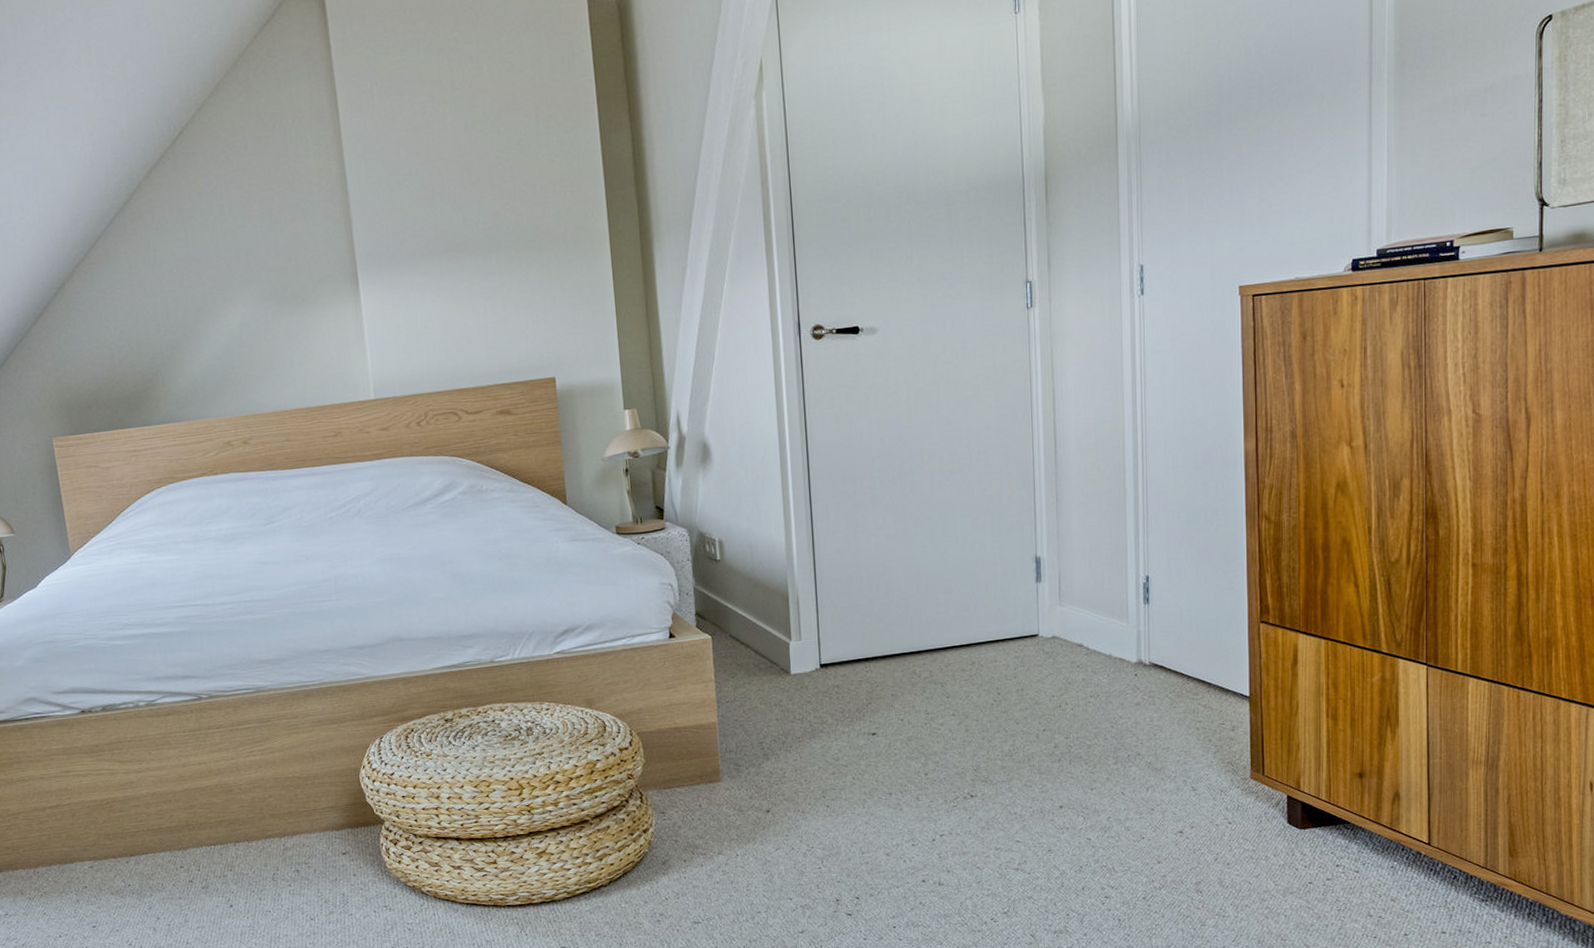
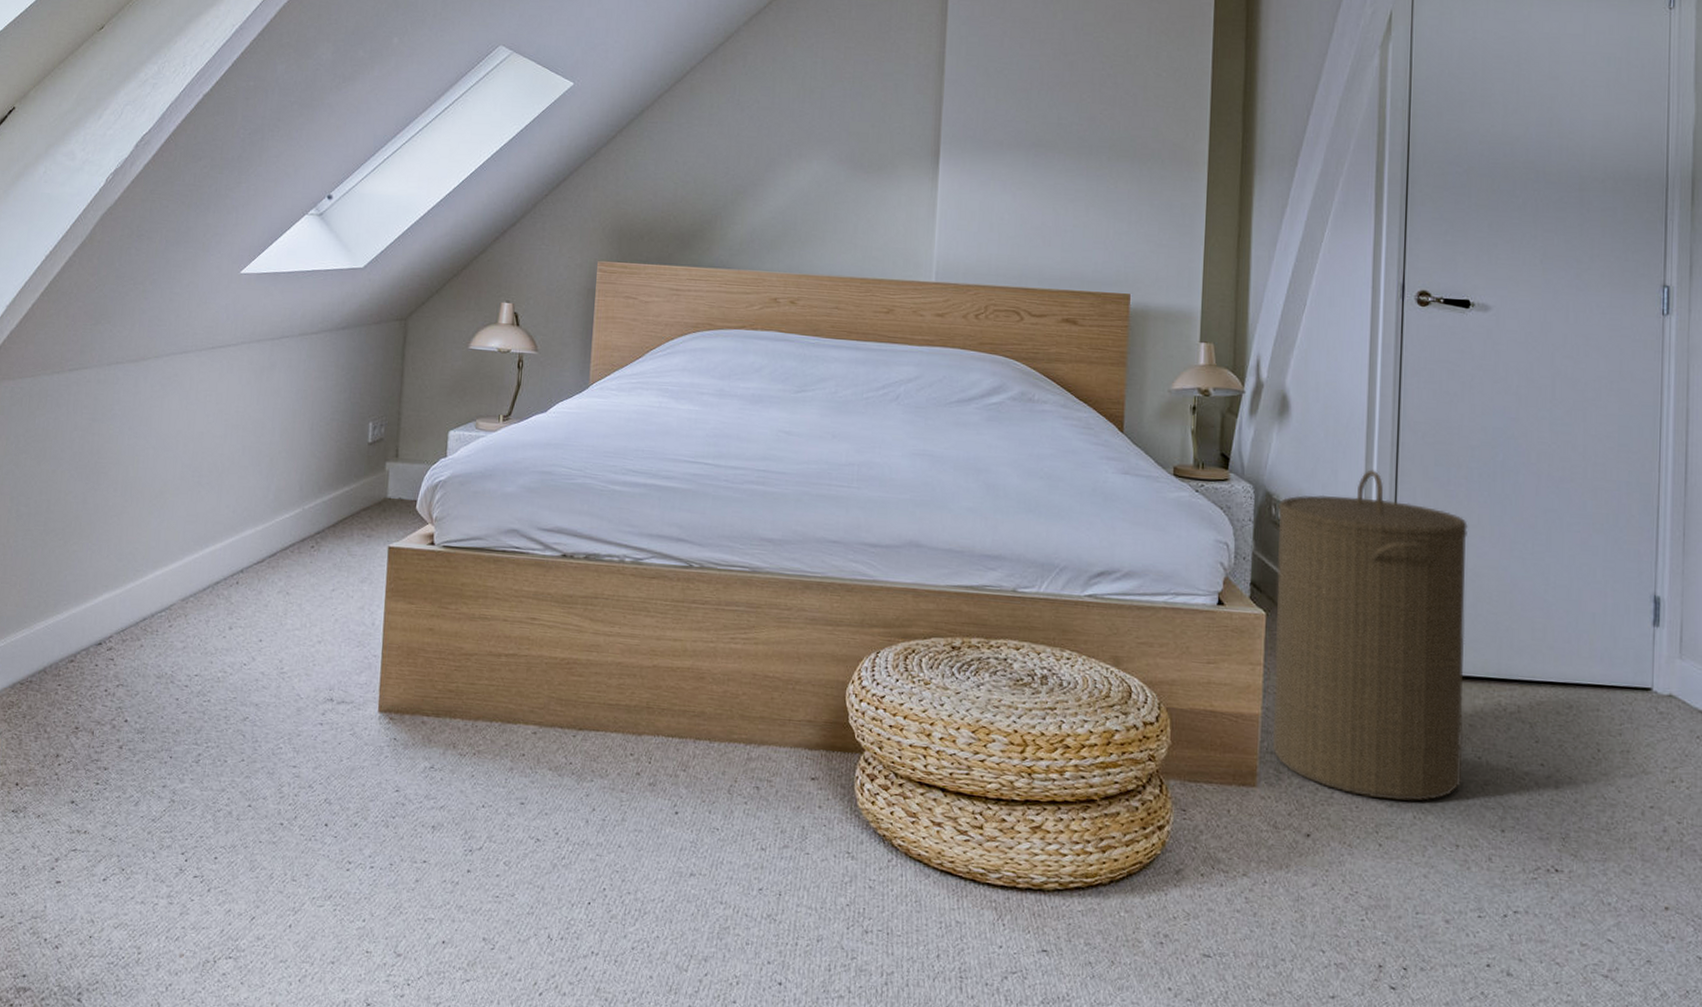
laundry hamper: none [710,495,889,771] -> present [1272,469,1468,801]

